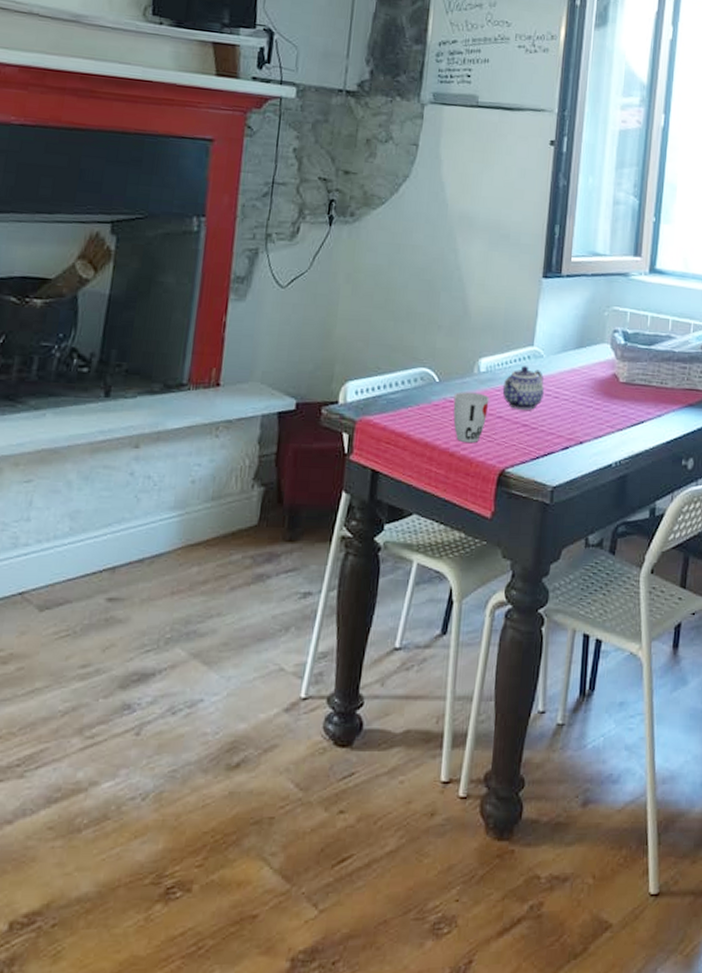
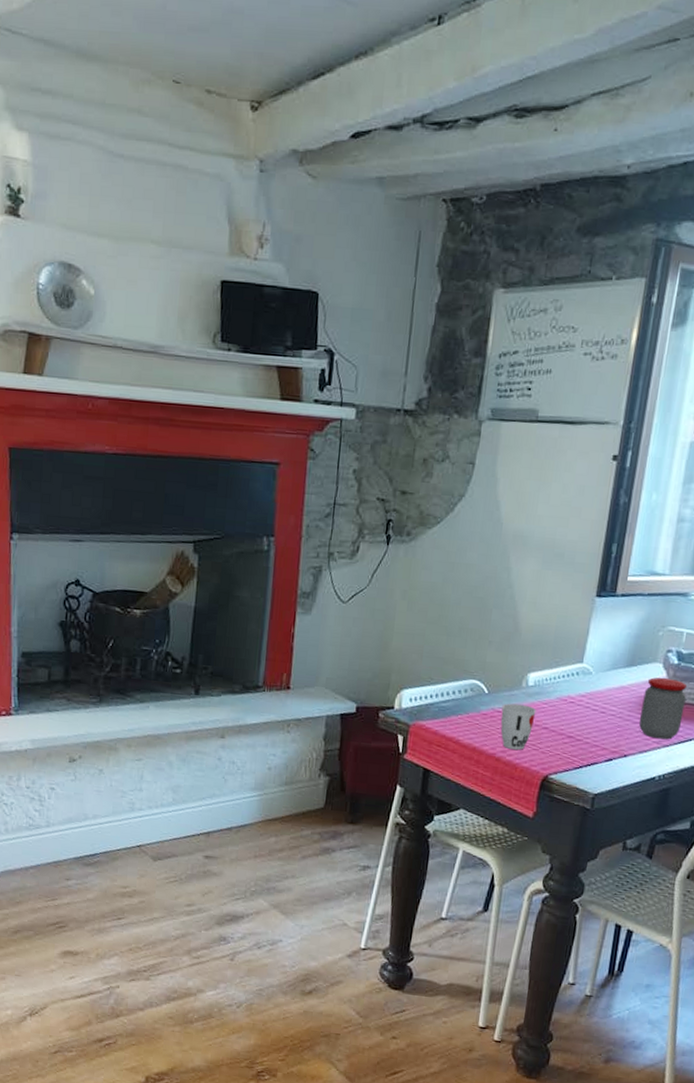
teapot: present [502,366,544,411] -> none [549,681,591,724]
jar: none [592,359,635,423] -> present [639,677,688,740]

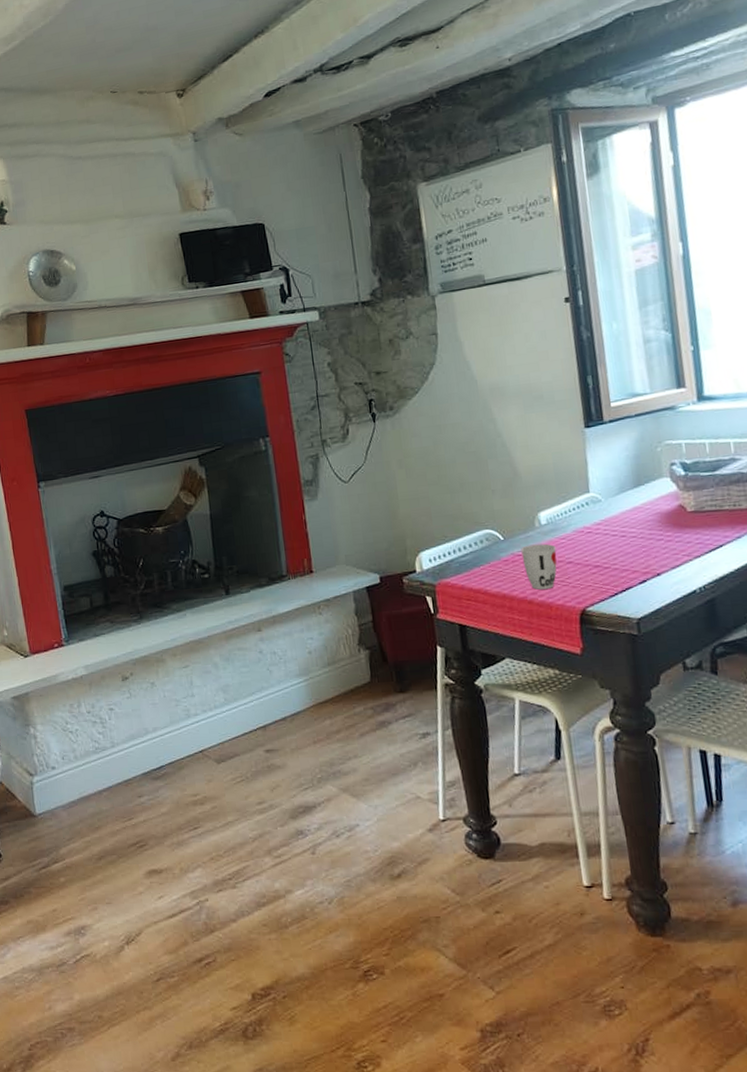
jar: present [639,677,688,740] -> none [659,490,707,552]

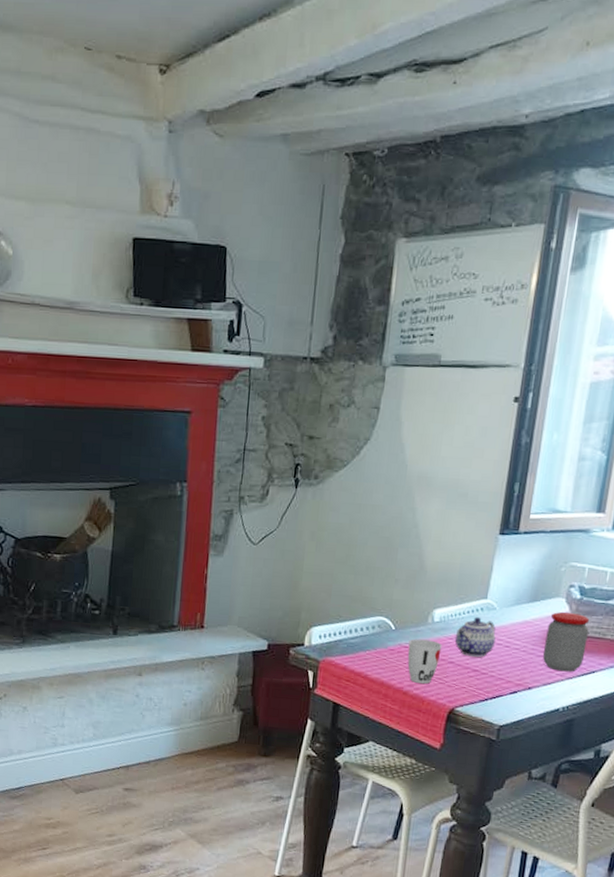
teapot: none [566,512,610,553] -> present [454,617,496,658]
jar: none [659,490,707,552] -> present [542,612,590,672]

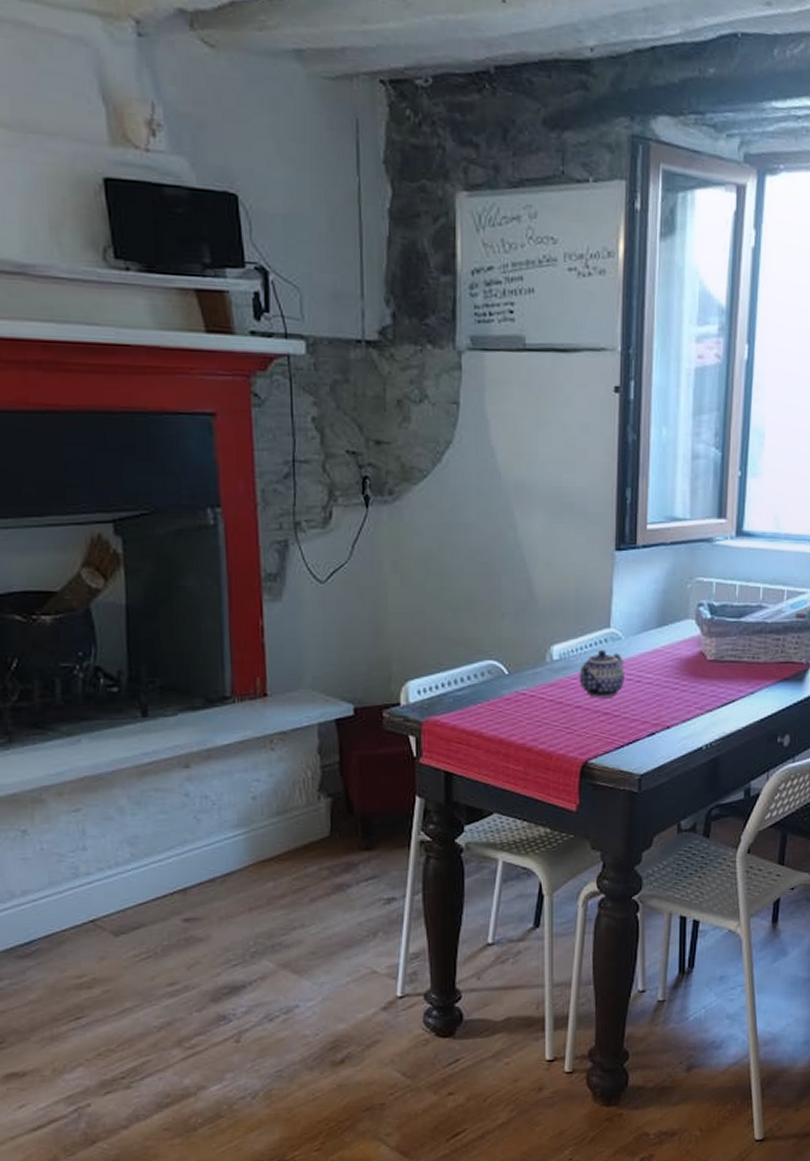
cup: present [407,639,442,684] -> none [526,683,565,736]
jar: present [542,612,590,672] -> none [678,636,724,704]

